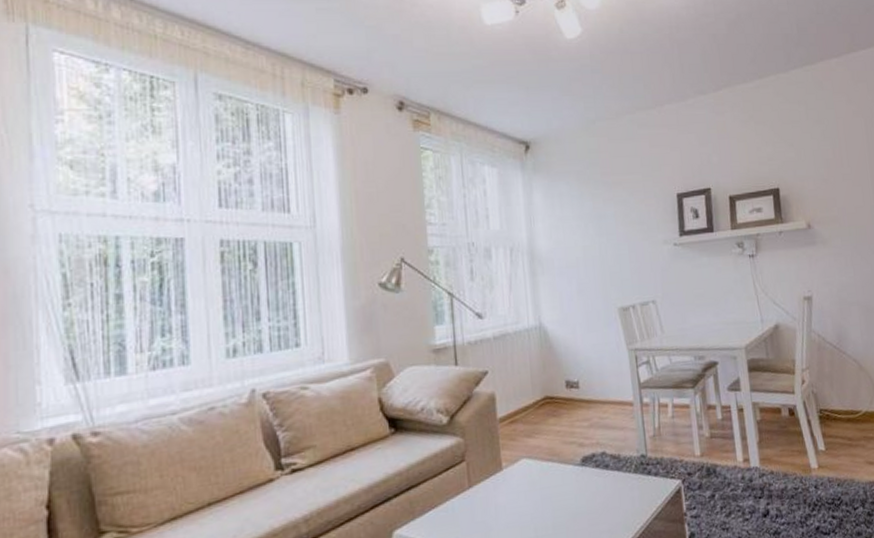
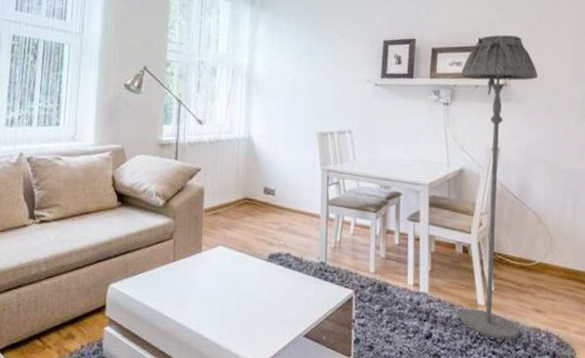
floor lamp: none [762,173,856,502] -> present [459,35,538,340]

